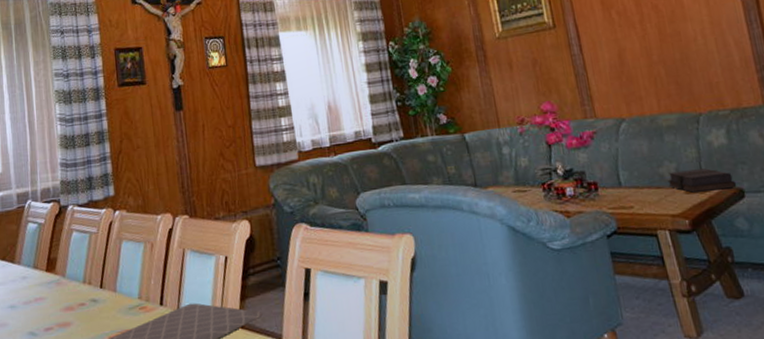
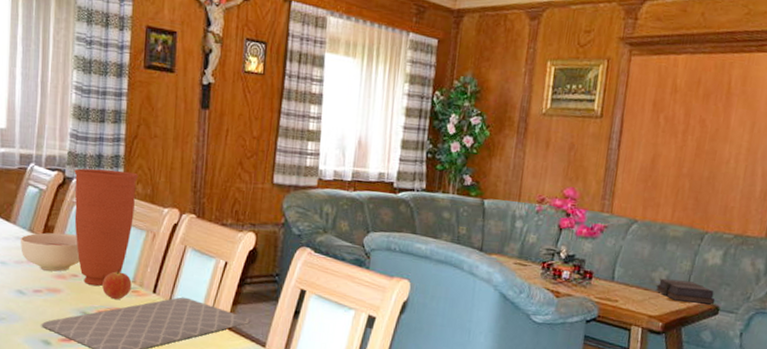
bowl: none [26,262,85,306] -> present [20,232,80,272]
vase: none [68,187,130,311] -> present [74,168,139,286]
fruit: none [110,286,139,322] -> present [102,268,132,300]

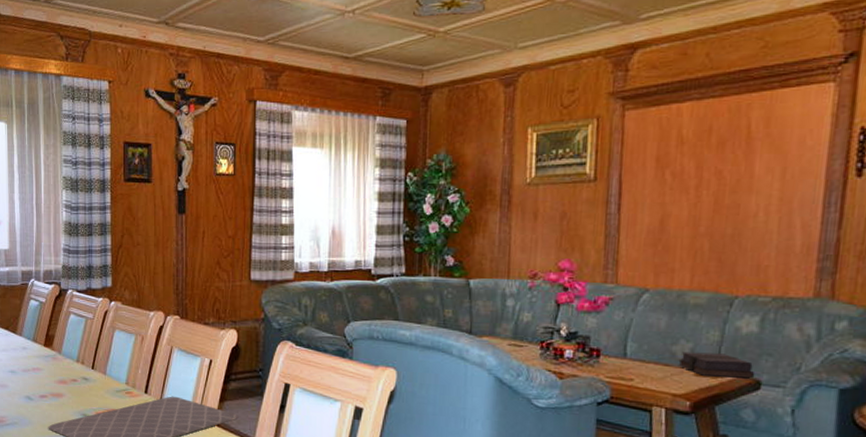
bowl: present [20,232,80,272] -> none [26,341,78,378]
vase: present [74,168,139,286] -> none [69,279,125,389]
fruit: present [102,268,132,300] -> none [99,371,125,402]

